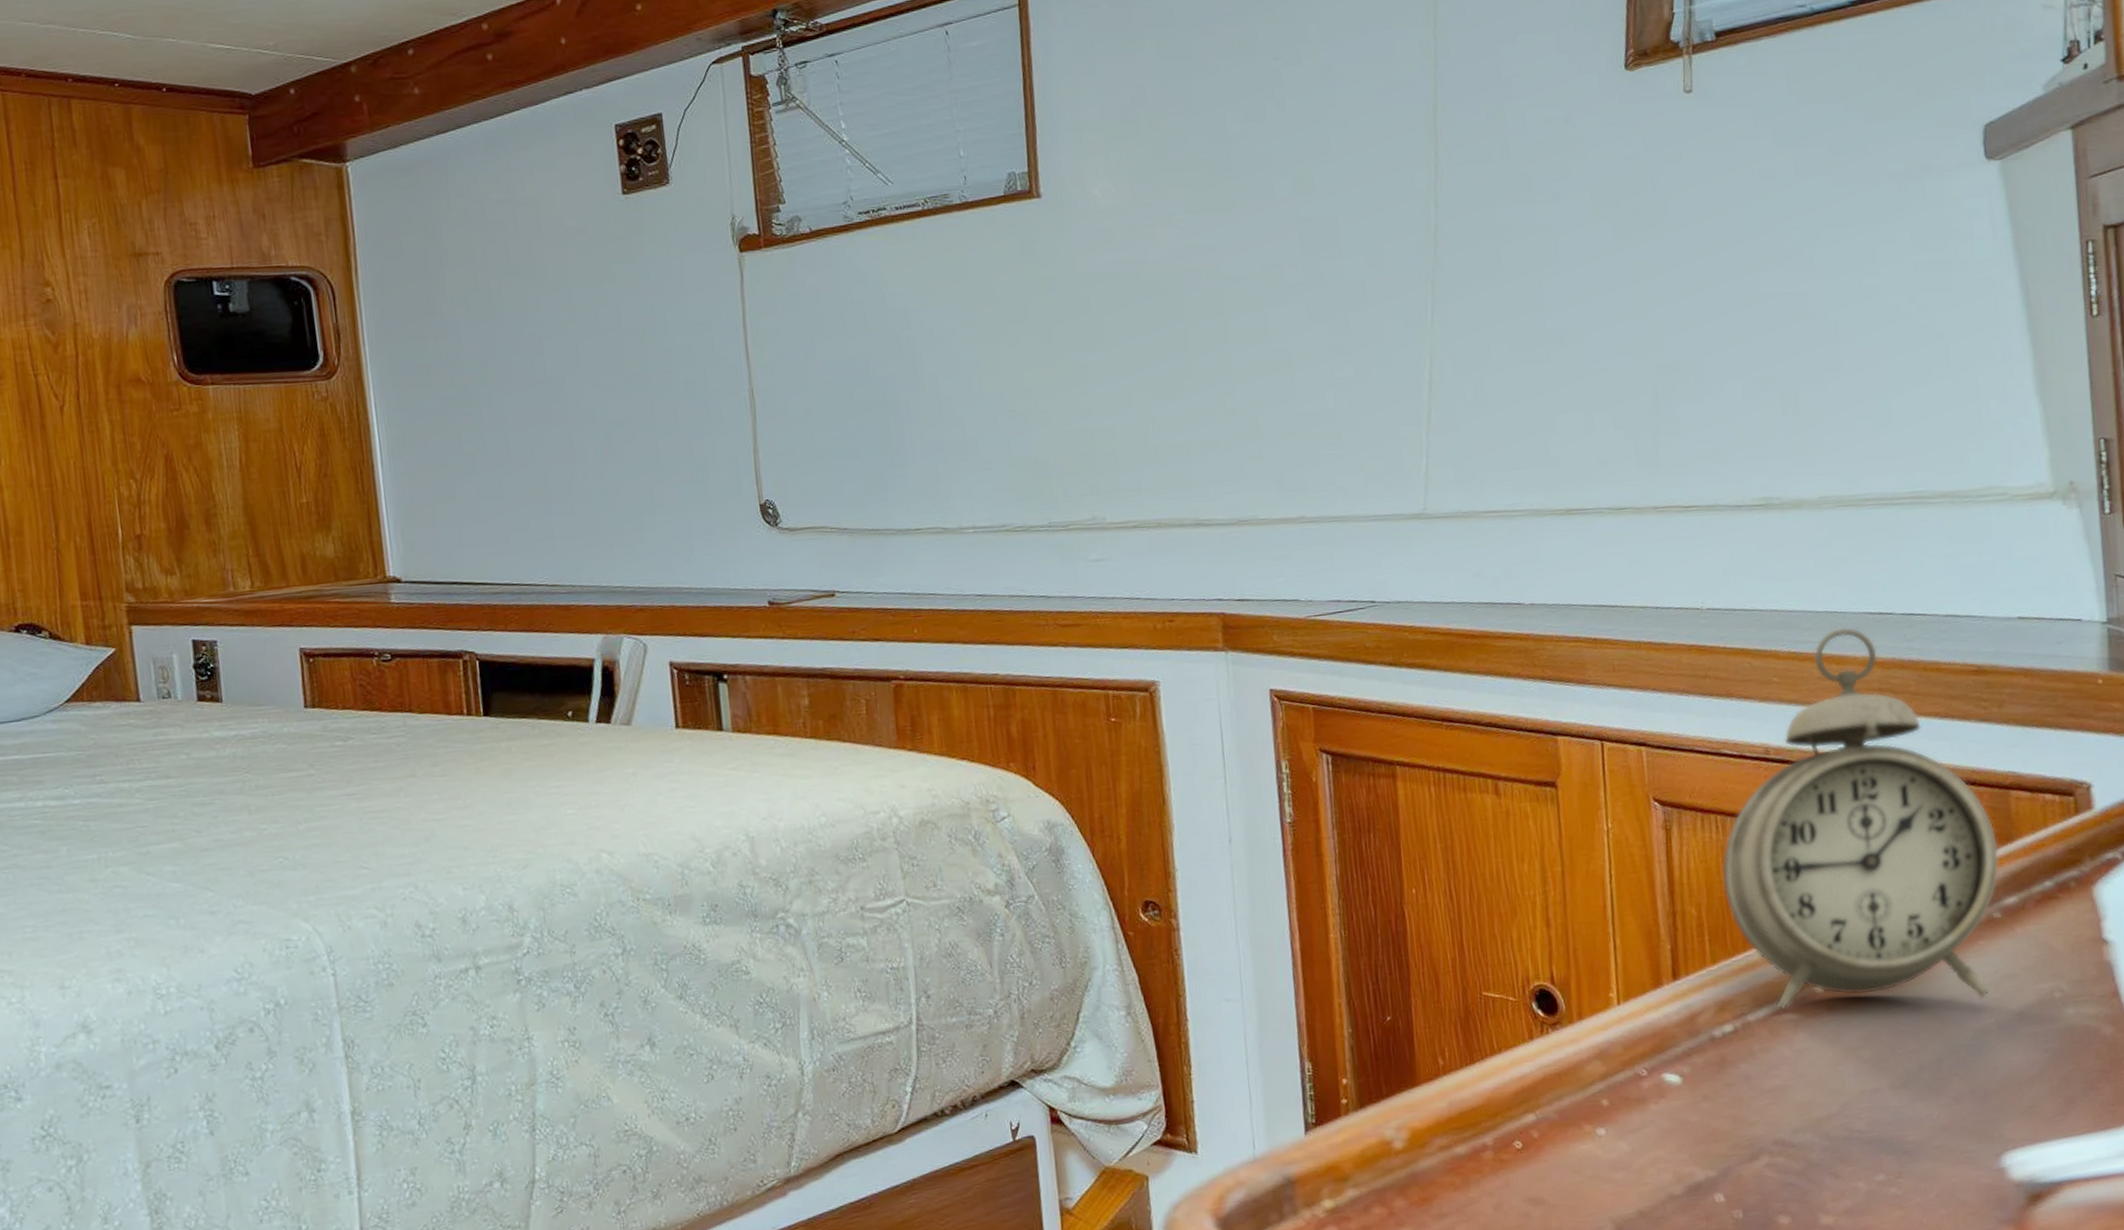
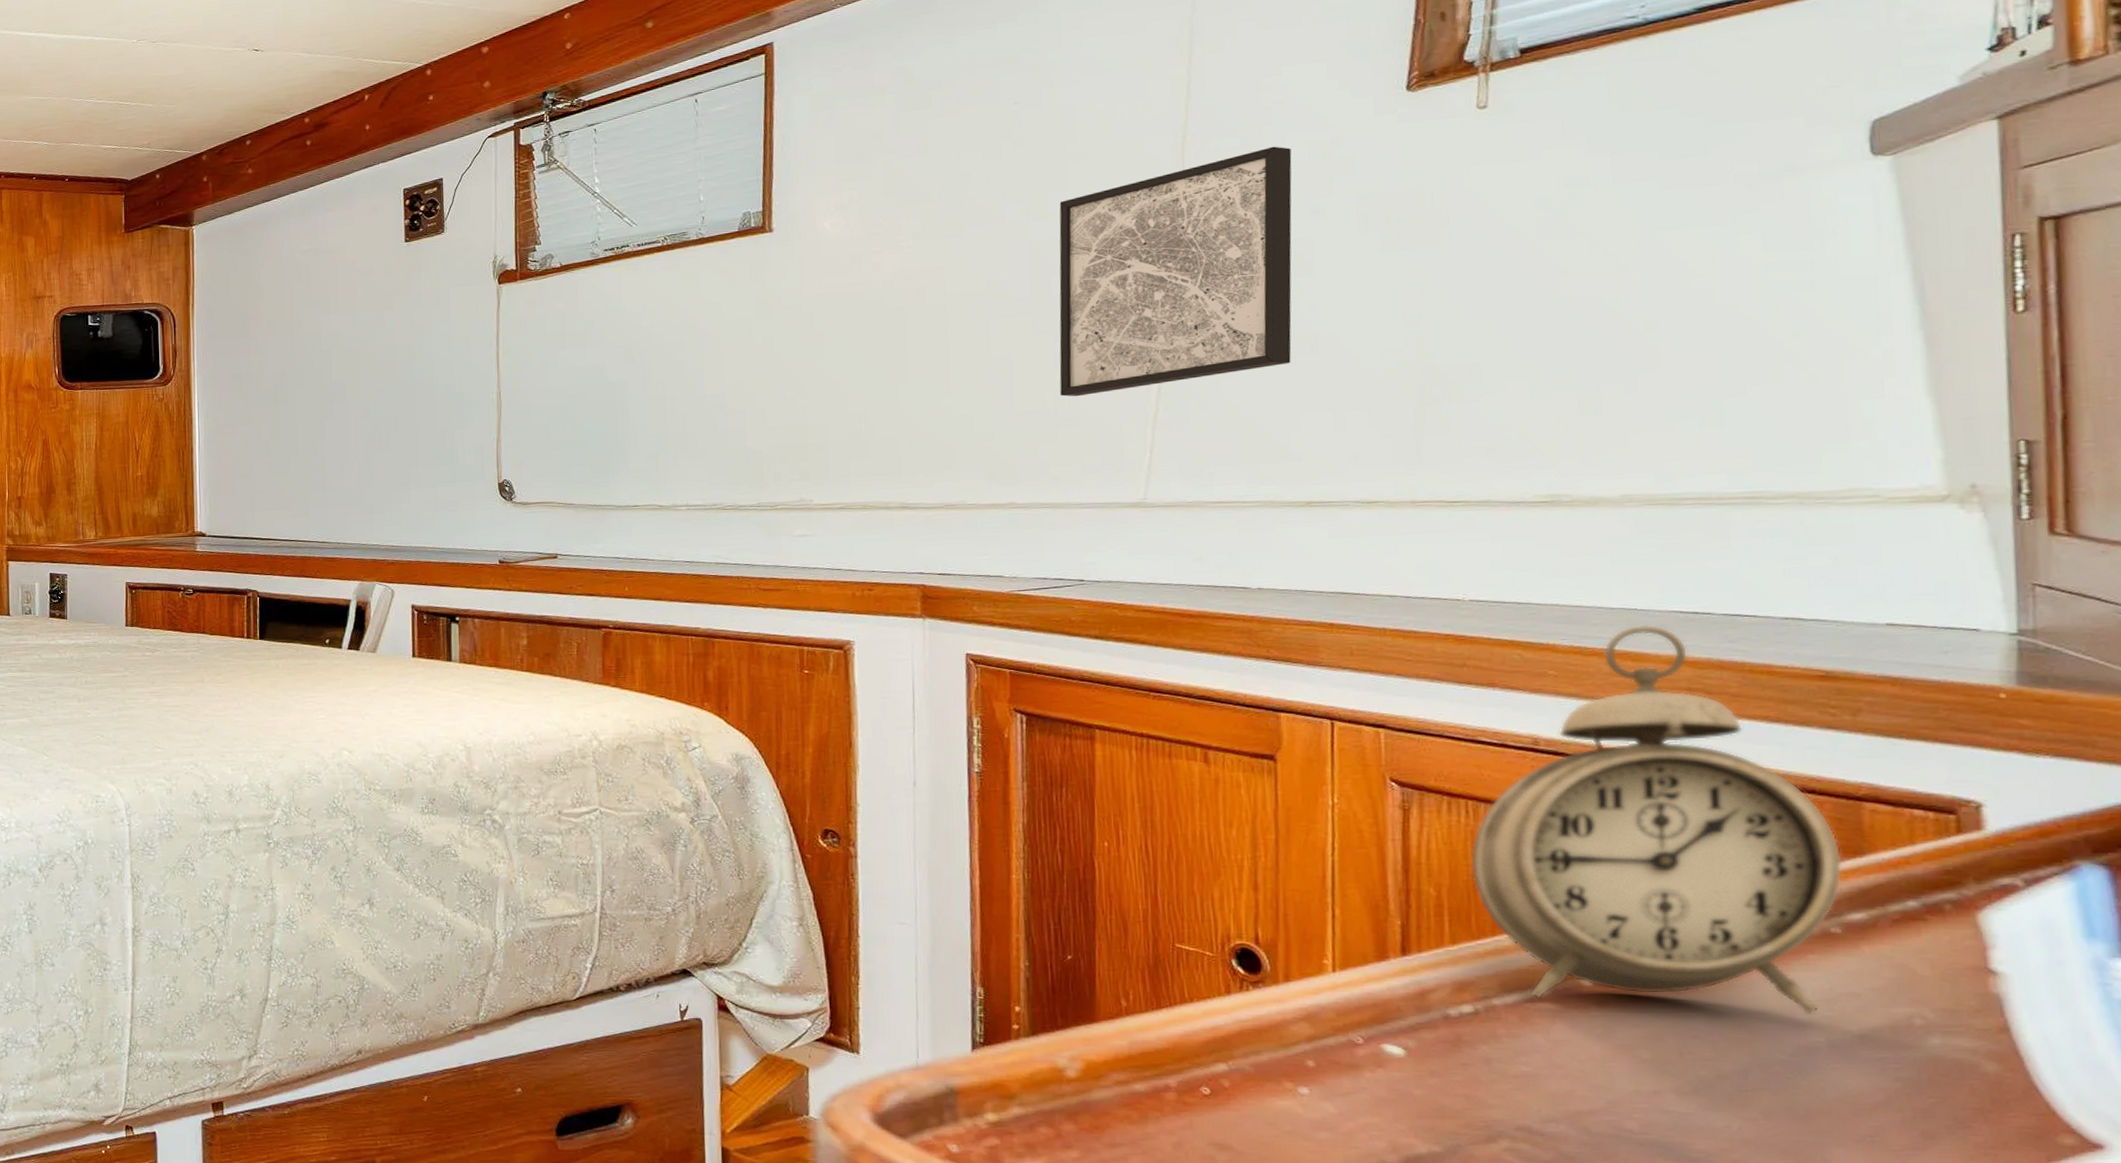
wall art: none [1324,122,1544,397] -> present [1059,146,1292,397]

